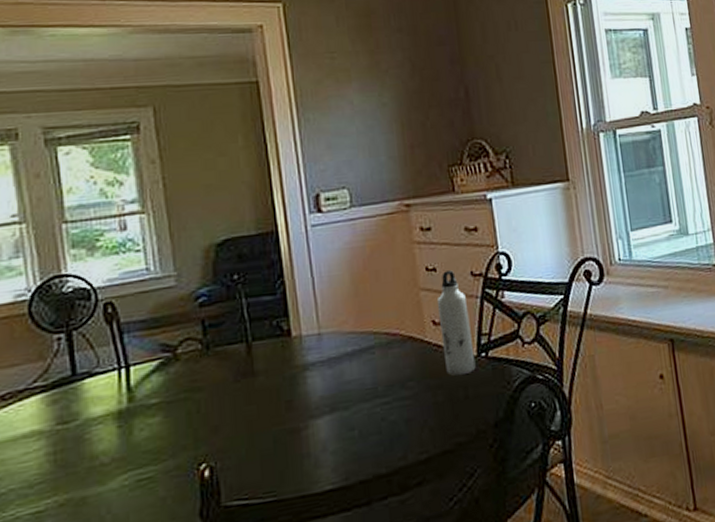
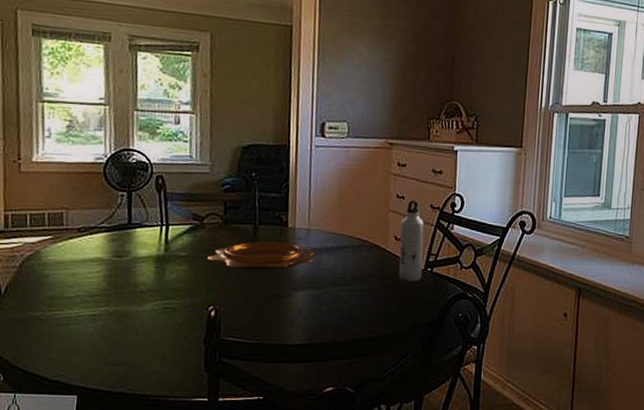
decorative bowl: none [187,357,334,406] -> present [206,241,315,270]

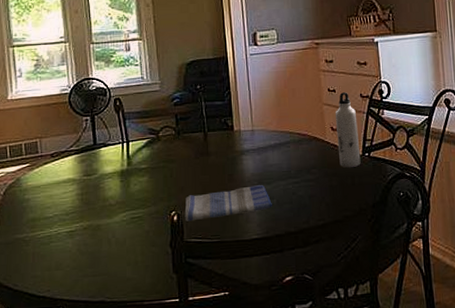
decorative bowl: present [206,241,315,270] -> none [165,145,261,174]
dish towel: none [223,288,321,319] -> present [184,185,272,221]

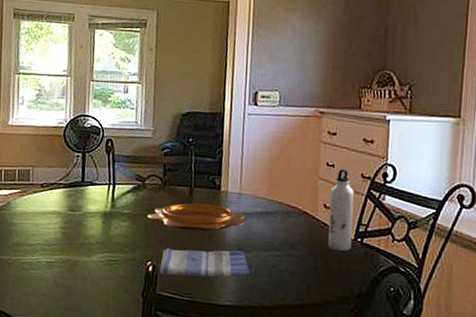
decorative bowl: none [165,145,261,174] -> present [147,203,246,231]

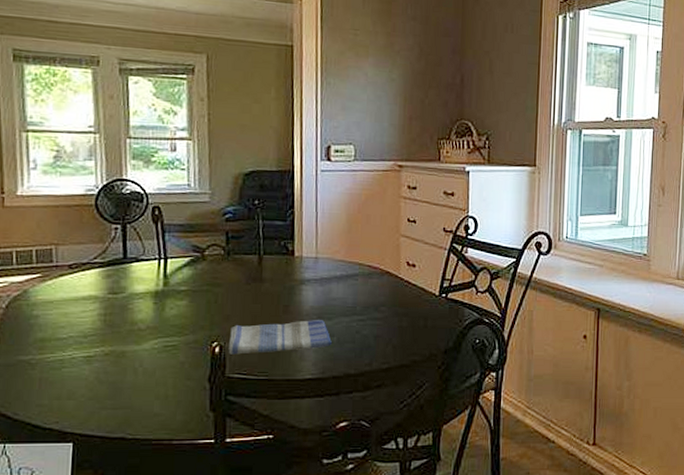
decorative bowl: present [147,203,246,231] -> none [209,272,324,302]
water bottle: present [328,169,354,252] -> none [412,224,437,309]

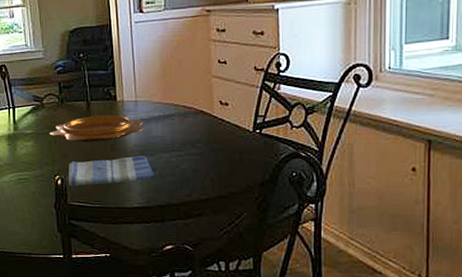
decorative bowl: none [209,272,324,302] -> present [49,115,144,141]

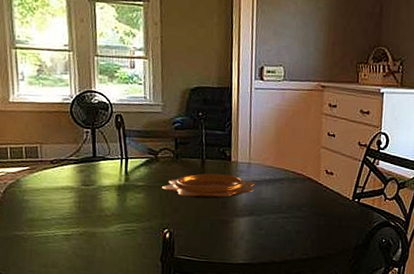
dish towel: present [68,156,154,186] -> none [176,215,261,240]

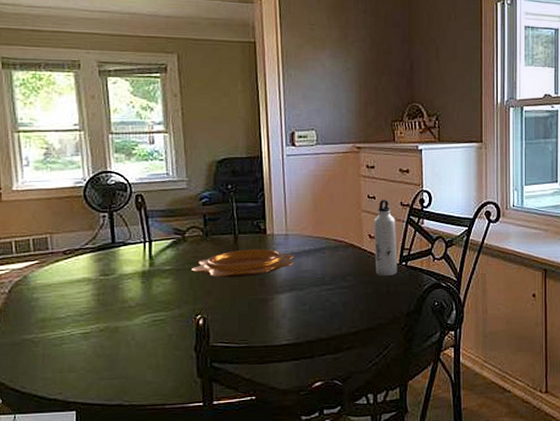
water bottle: none [329,138,352,211] -> present [373,200,397,277]

